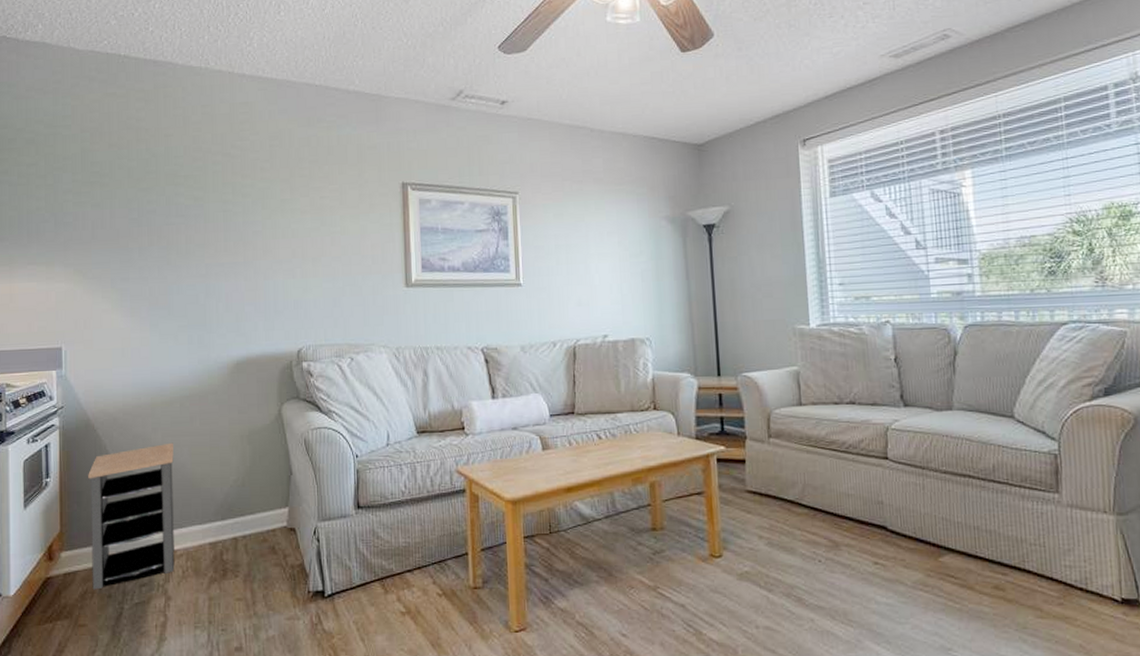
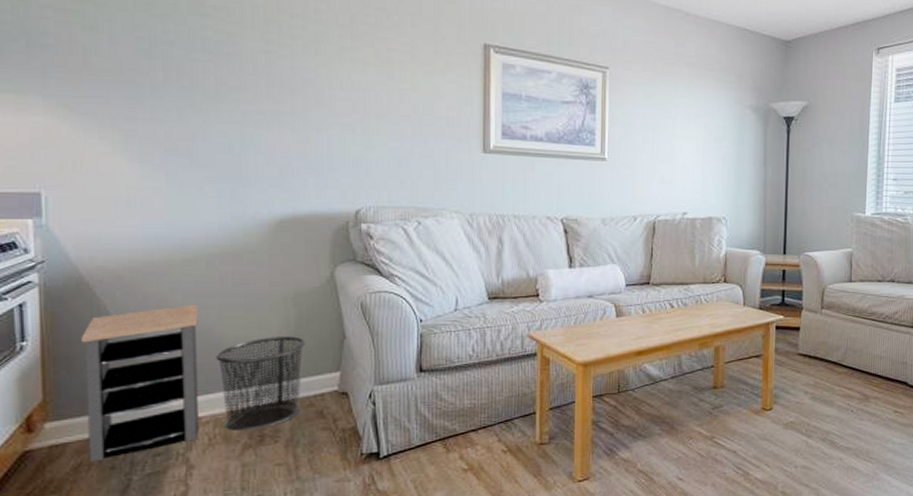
waste bin: none [188,472,259,565] -> present [216,336,306,431]

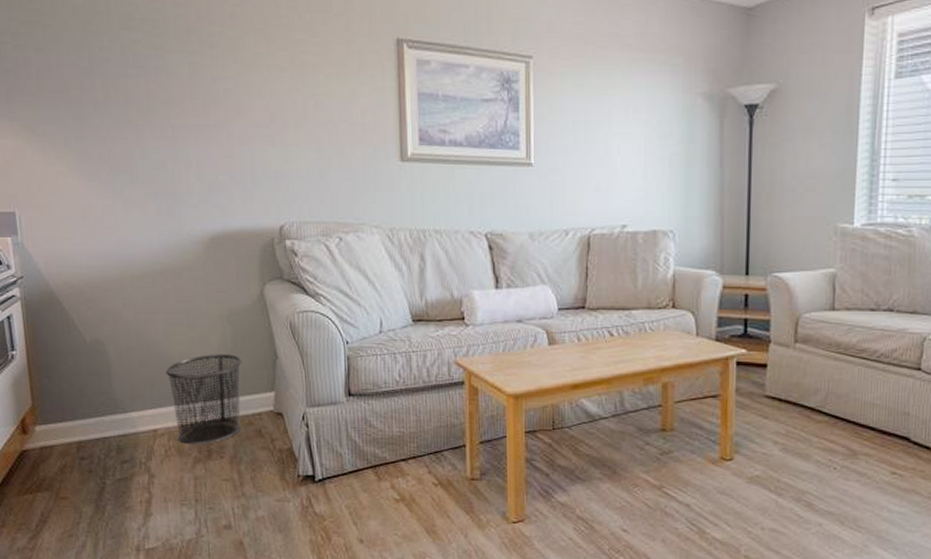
side table: present [81,304,199,462] -> none [57,319,157,465]

